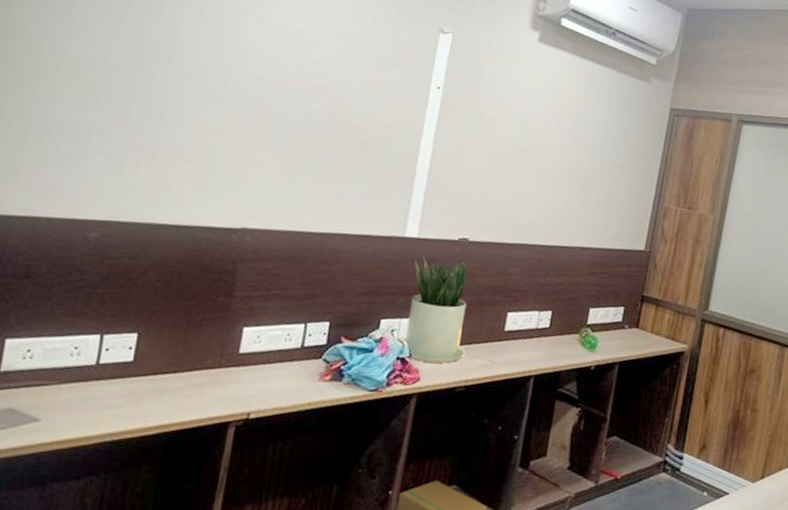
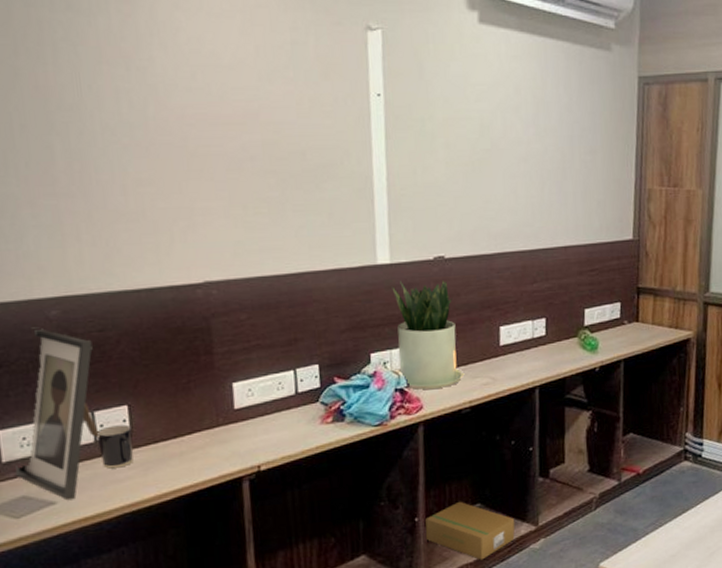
picture frame: none [9,245,121,420] -> present [15,327,101,501]
mug: none [97,351,136,394] -> present [96,424,134,469]

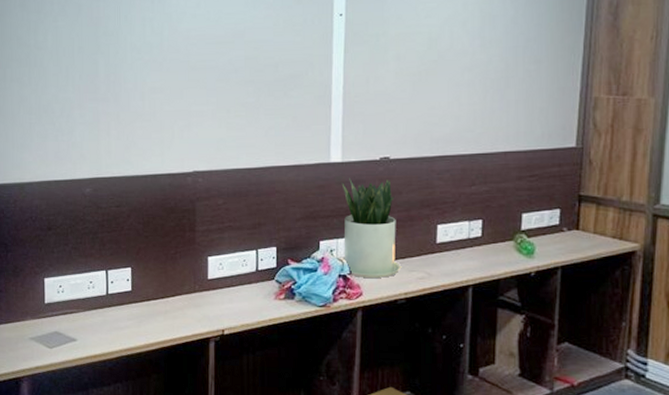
picture frame: present [15,327,101,501] -> none [52,201,111,339]
mug: present [96,424,134,469] -> none [108,283,133,318]

